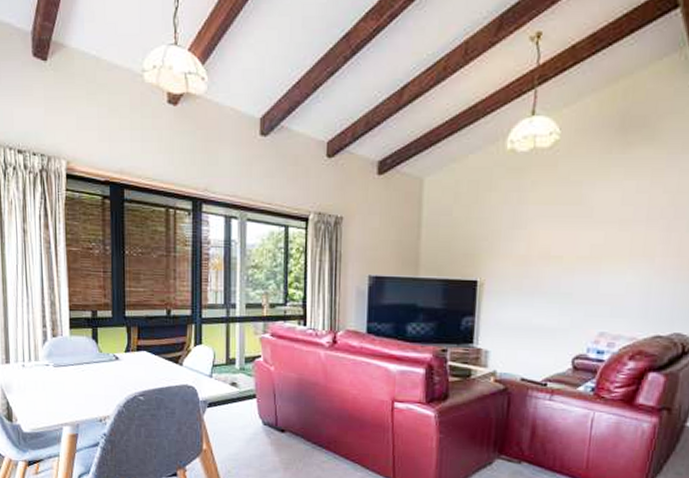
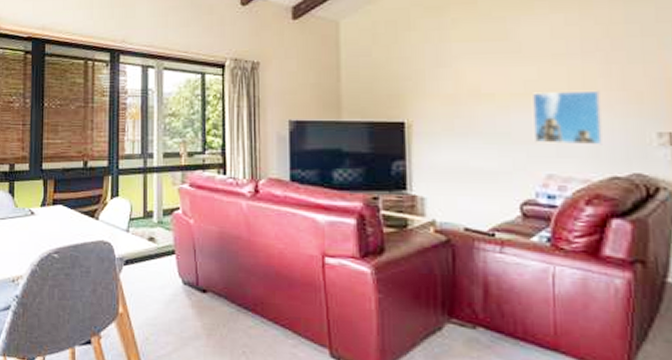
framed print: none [593,255,659,307] -> present [533,90,604,145]

